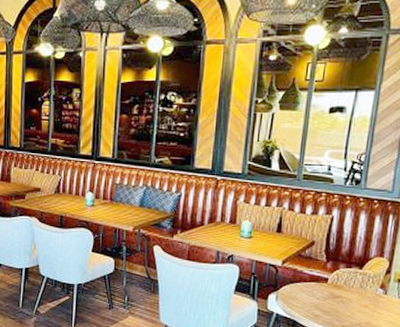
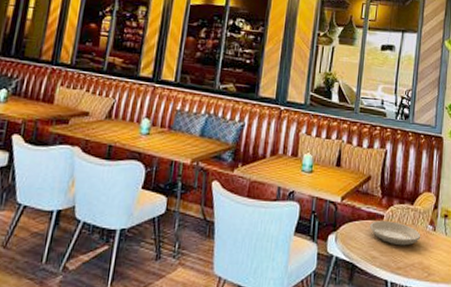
plate: none [313,283,370,307] -> present [370,221,421,246]

